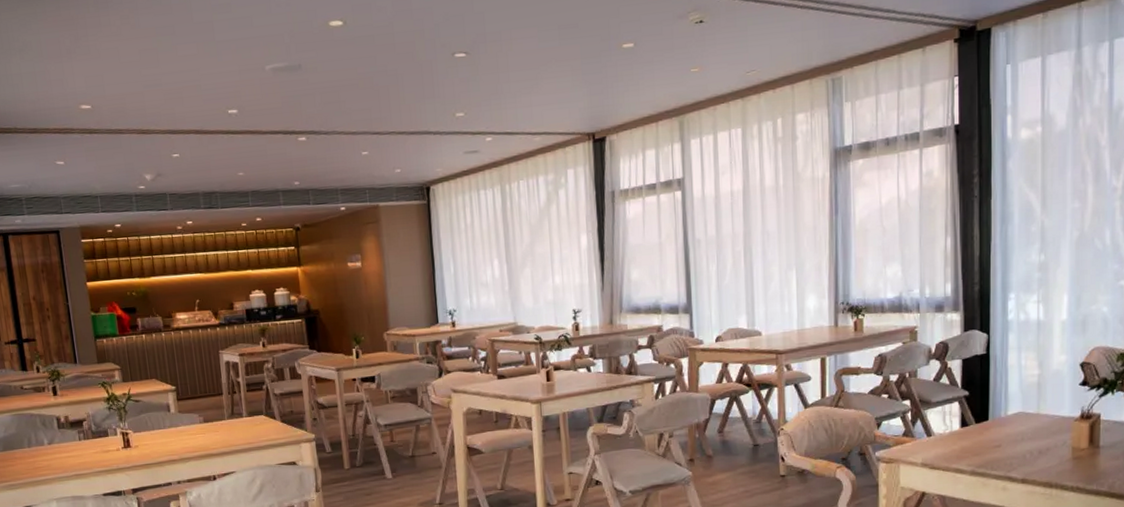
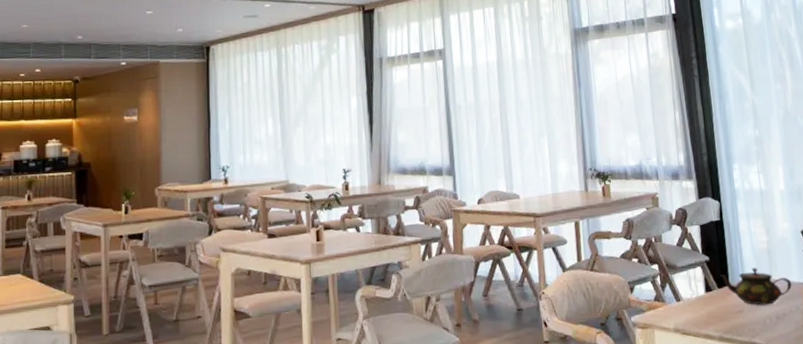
teapot: none [979,402,1061,440] -> present [720,267,792,305]

